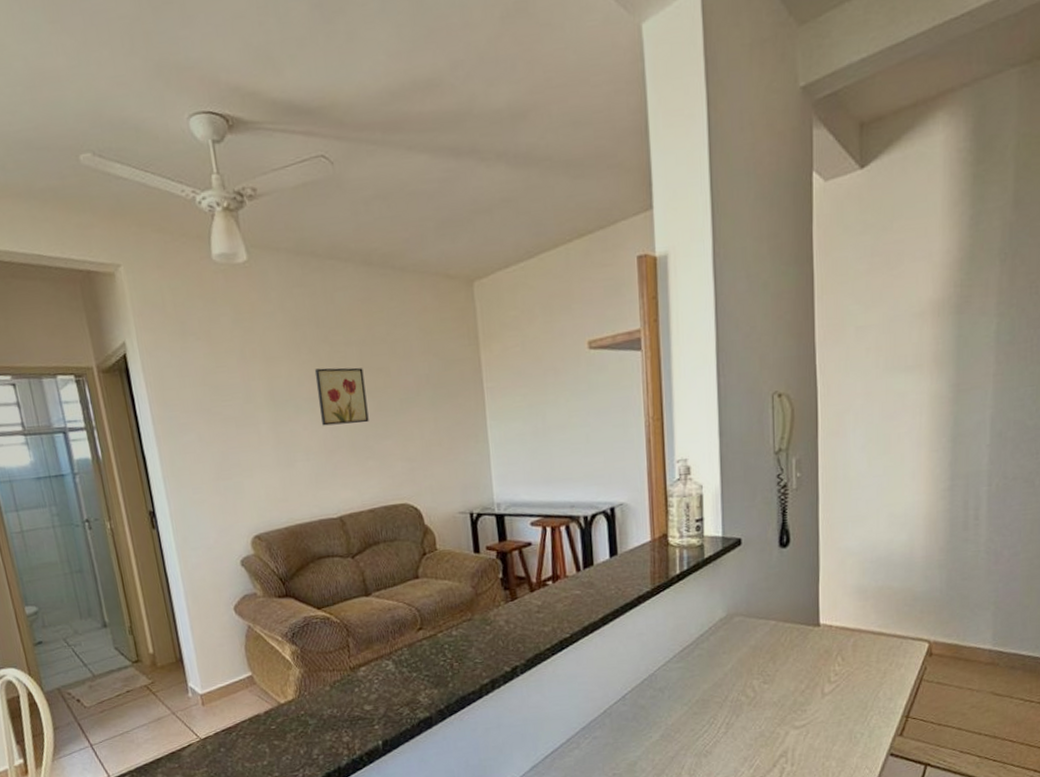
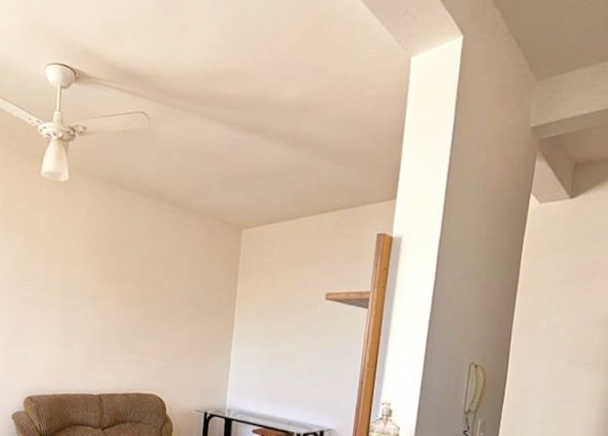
wall art: present [314,367,369,426] -> none [100,274,141,324]

